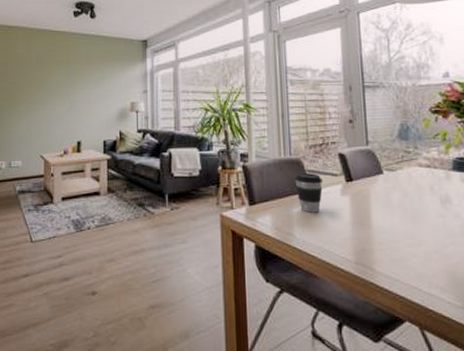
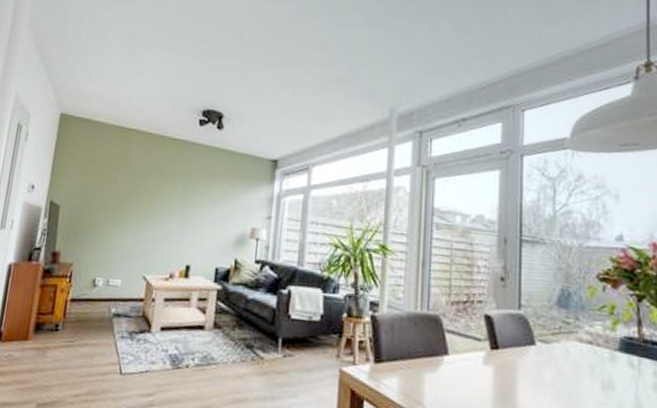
coffee cup: present [295,172,323,213] -> none [430,331,463,381]

